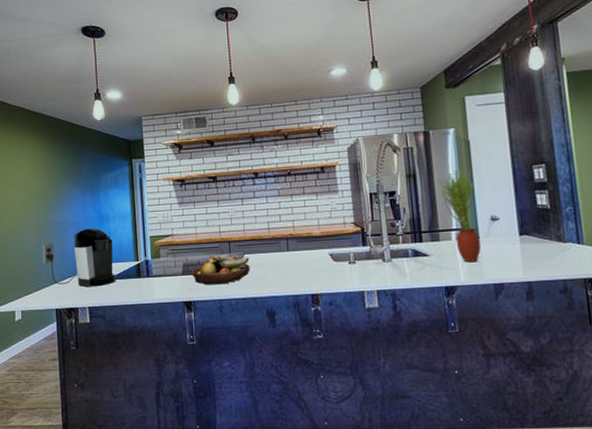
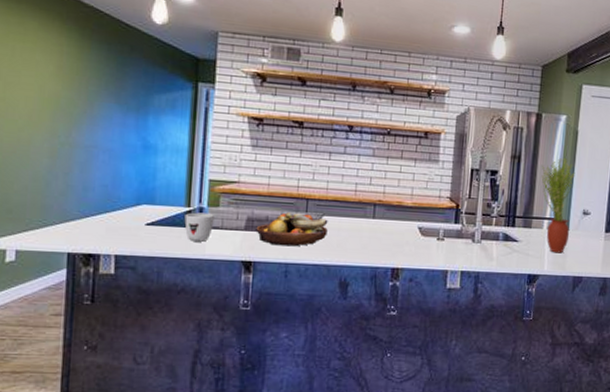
coffee maker: present [42,227,116,288] -> none [55,158,159,231]
mug: none [135,264,158,289] -> present [184,212,214,242]

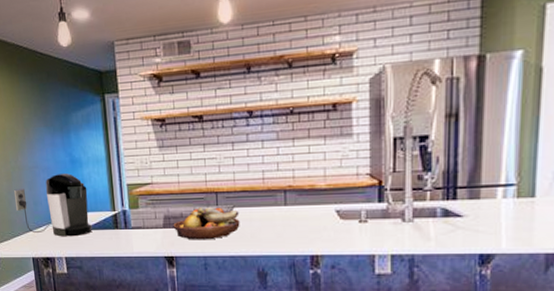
coffee maker: none [55,158,159,231] -> present [13,172,92,237]
mug: present [184,212,214,242] -> none [112,215,137,241]
potted plant: present [541,158,575,253] -> none [490,106,541,227]

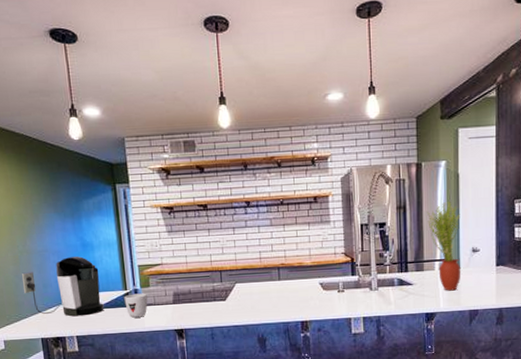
mug: none [112,215,137,241] -> present [124,293,148,318]
fruit bowl: present [173,207,240,240] -> none [182,283,242,314]
potted plant: none [490,106,541,227] -> present [427,202,461,291]

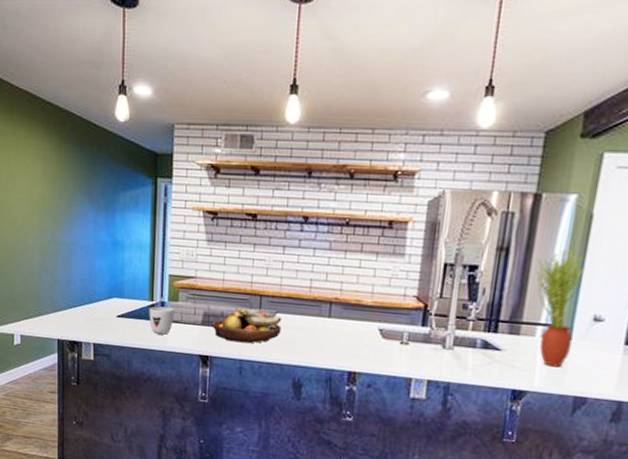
coffee maker: present [21,256,104,317] -> none [46,254,126,322]
fruit bowl: none [182,283,242,314] -> present [212,308,282,344]

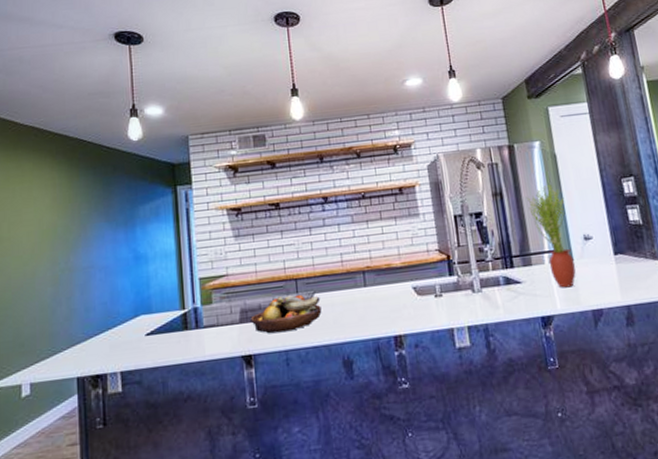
mug: present [149,306,174,335] -> none [181,312,210,344]

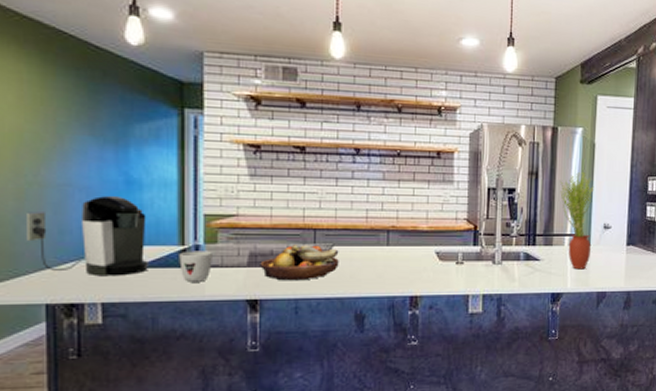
coffee maker: none [59,271,157,347] -> present [25,195,148,277]
mug: none [181,312,210,344] -> present [179,251,212,282]

